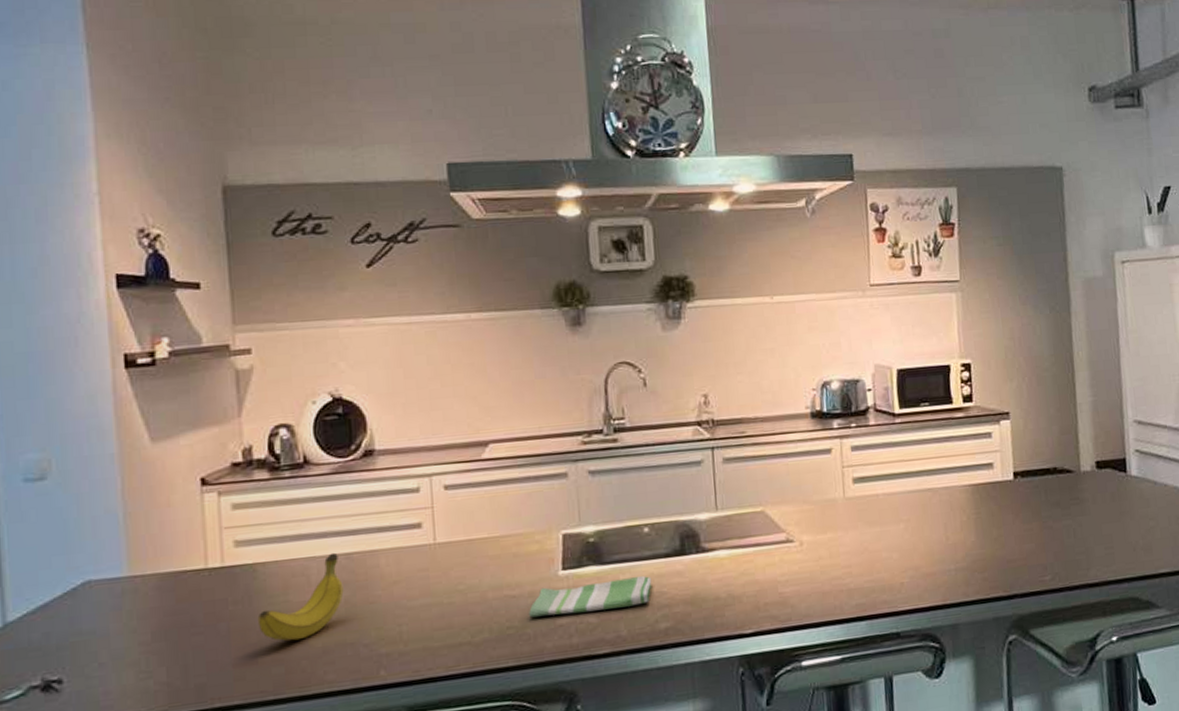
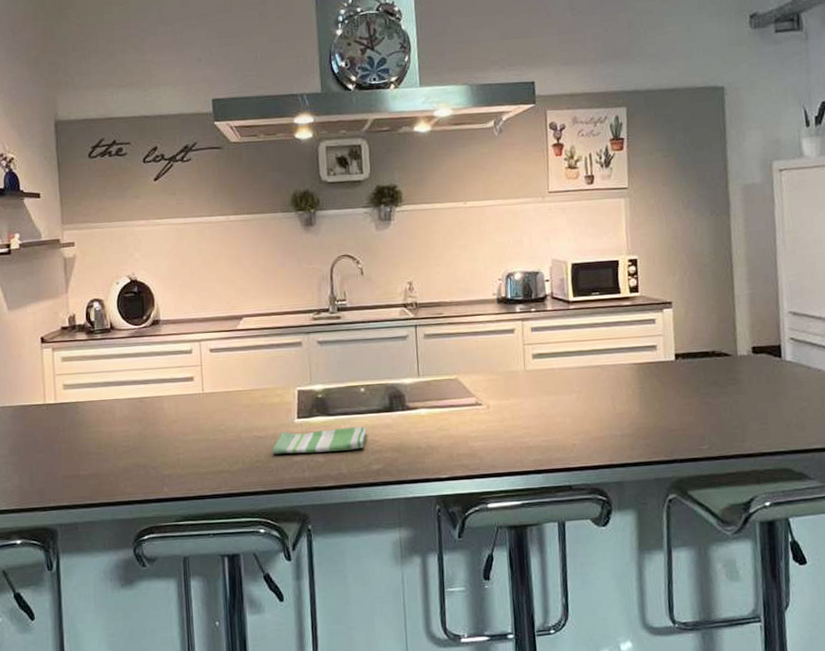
fruit: present [257,552,344,641] -> none [79,396,138,461]

